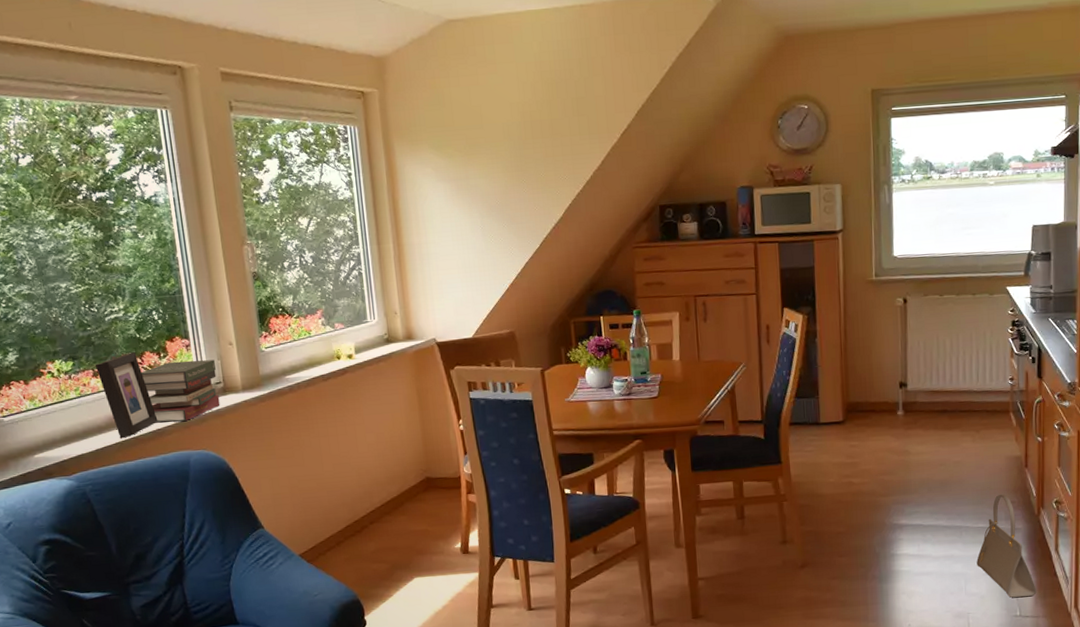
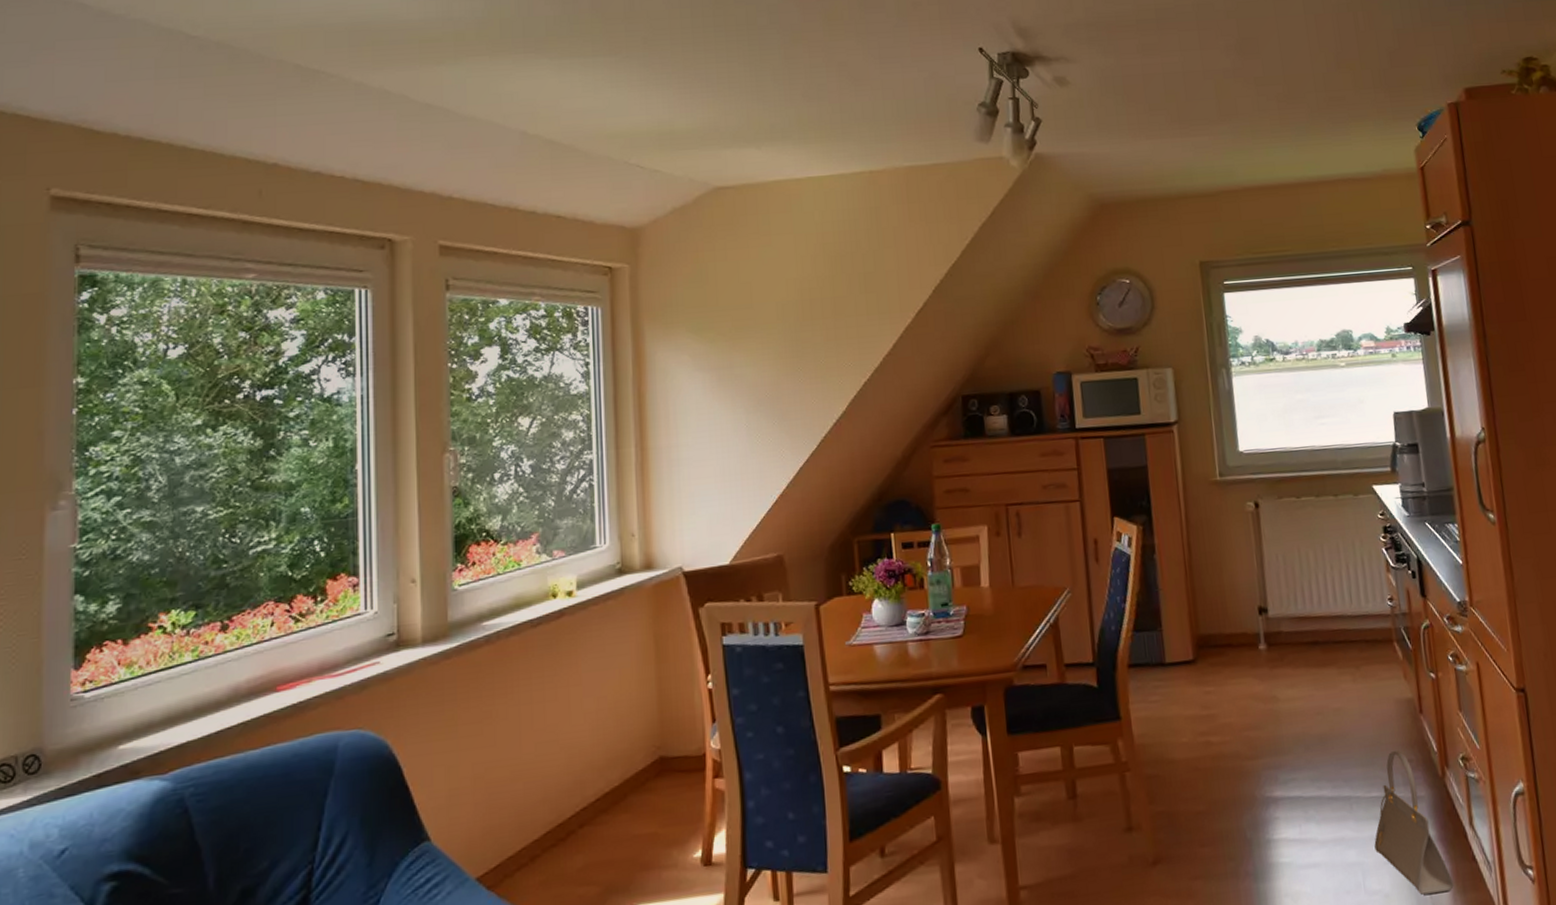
picture frame: present [96,352,158,439] -> none [226,596,301,717]
books: present [141,360,220,423] -> none [286,603,390,693]

